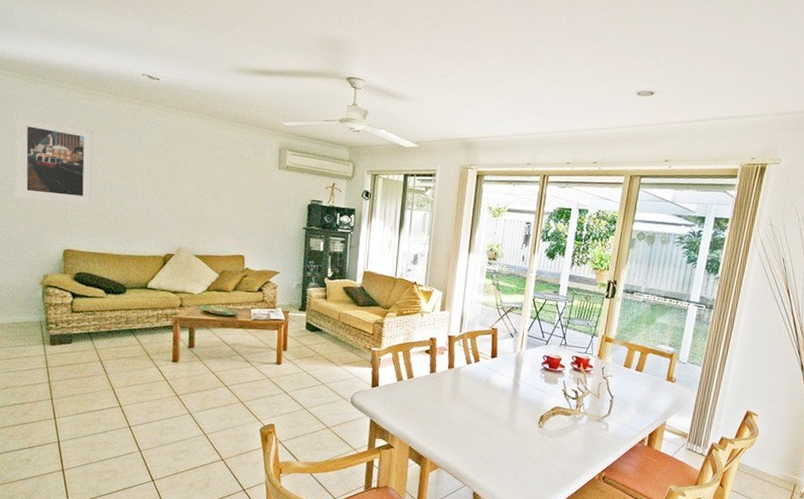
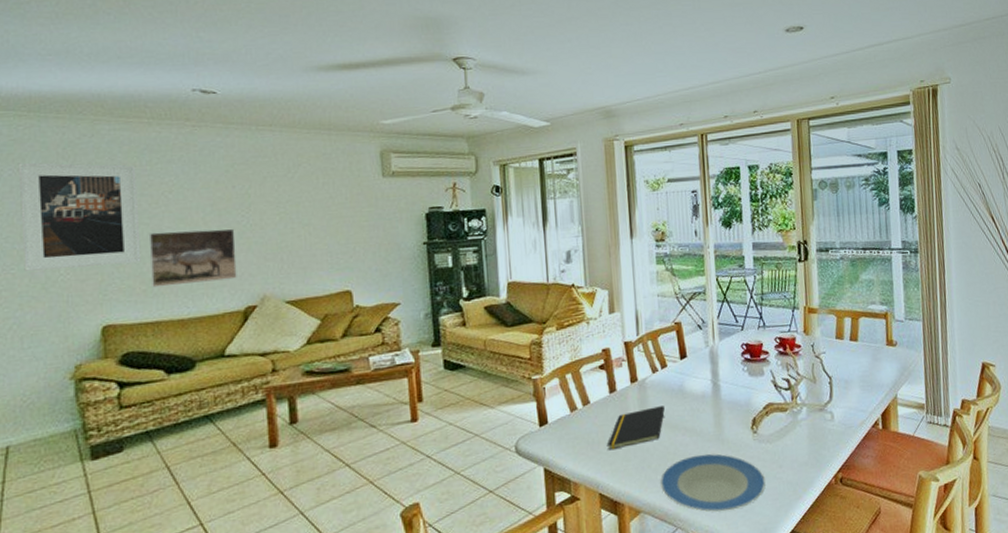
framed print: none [100,184,164,231] -> present [148,228,237,288]
notepad: none [422,390,472,417] -> present [607,406,665,451]
plate: none [458,434,542,482] -> present [661,453,766,512]

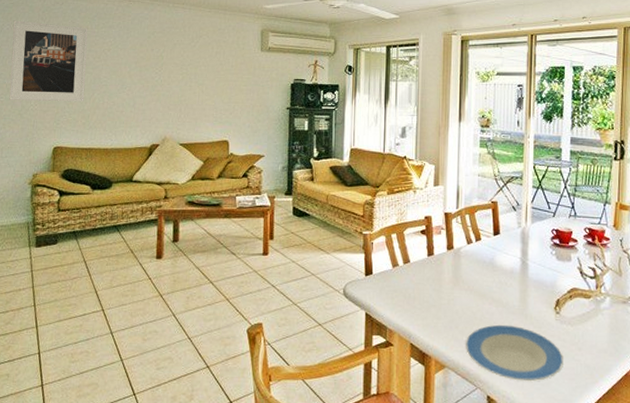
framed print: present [148,228,237,288] -> none [89,80,150,122]
notepad: present [607,406,665,451] -> none [422,274,475,307]

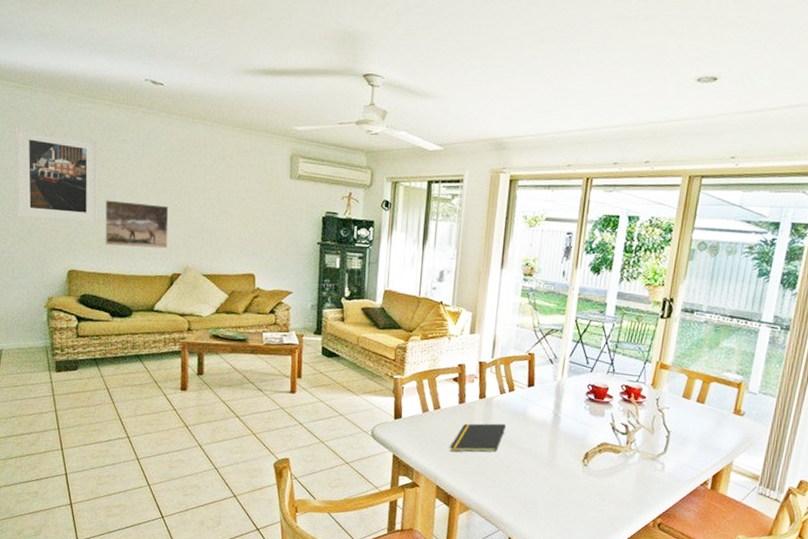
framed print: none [89,80,150,122] -> present [104,200,169,249]
notepad: none [422,274,475,307] -> present [450,423,506,453]
plate: present [466,324,563,382] -> none [491,472,587,527]

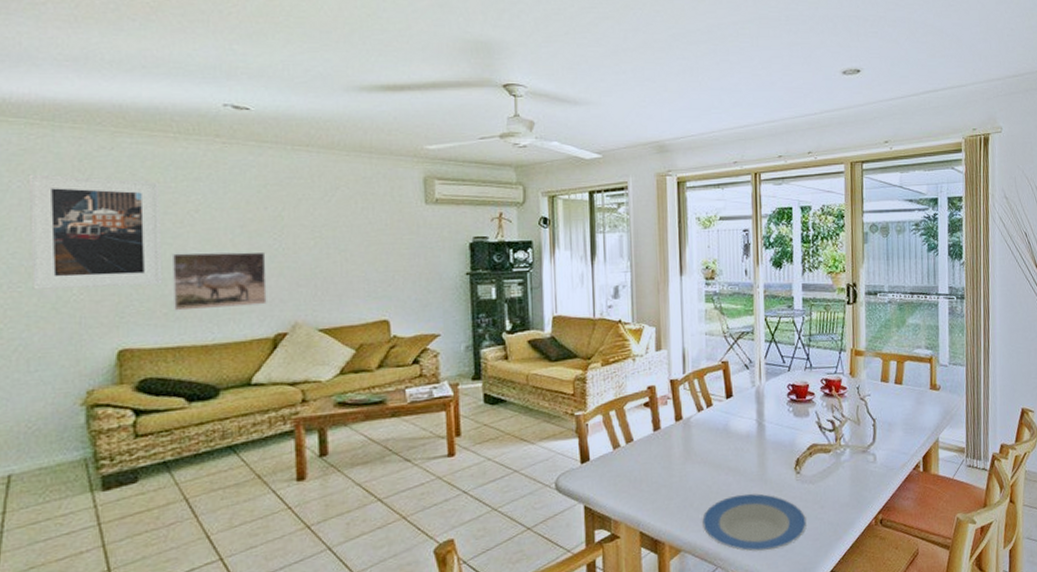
notepad: present [450,423,506,453] -> none [650,445,709,489]
plate: none [491,472,587,527] -> present [702,493,807,552]

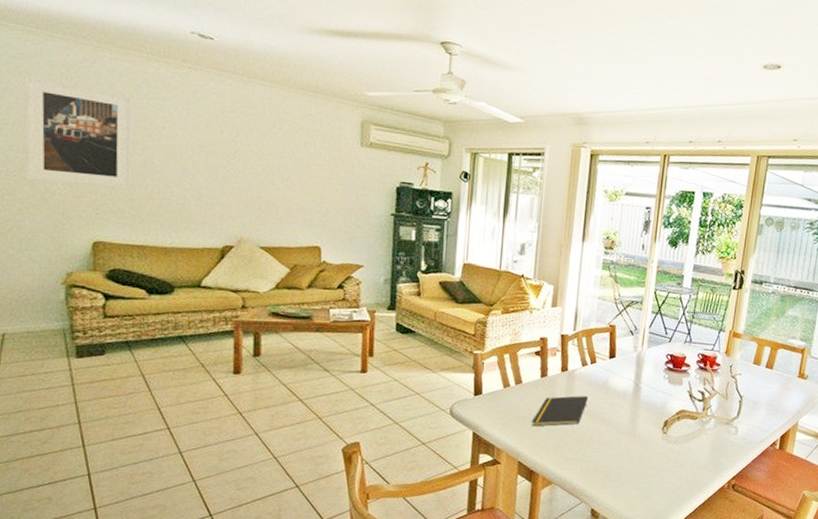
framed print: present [171,251,267,311] -> none [140,163,220,219]
notepad: none [650,445,709,489] -> present [532,396,588,427]
plate: present [702,493,807,552] -> none [574,443,666,495]

